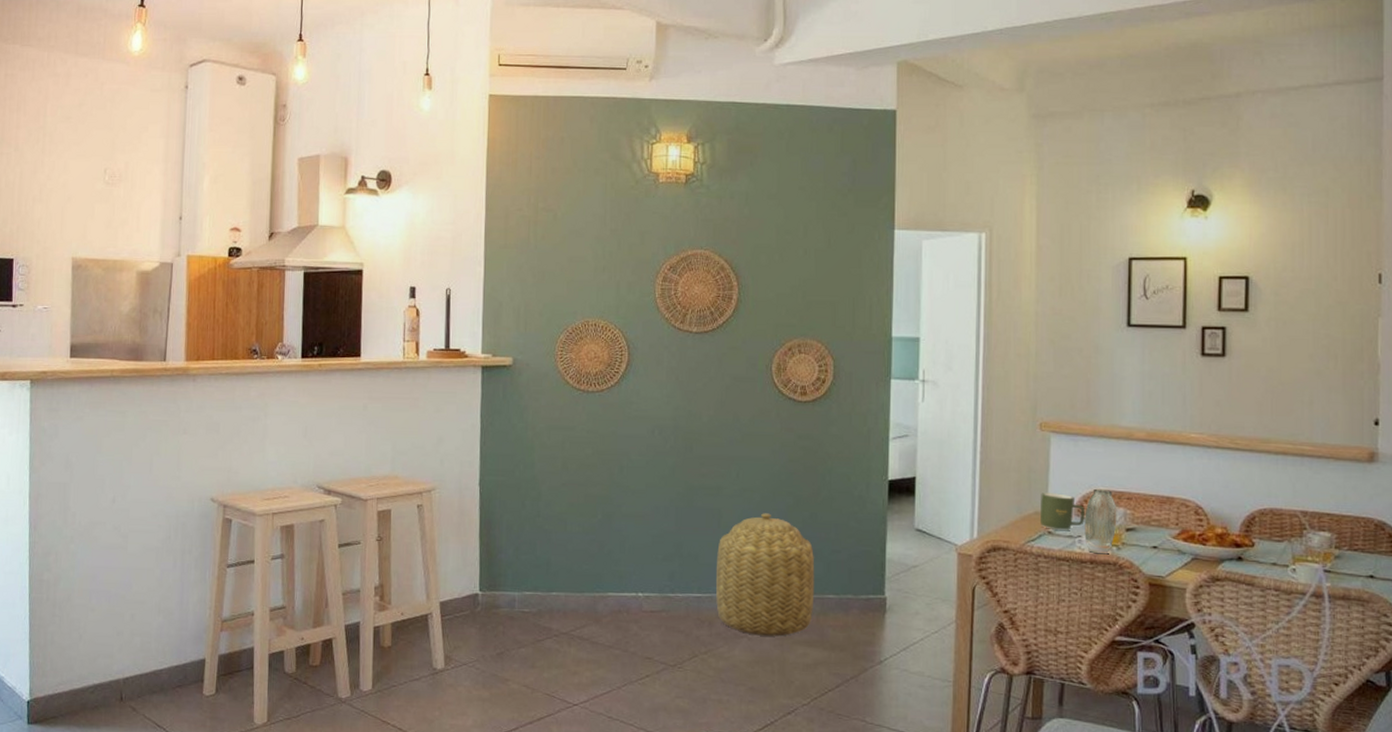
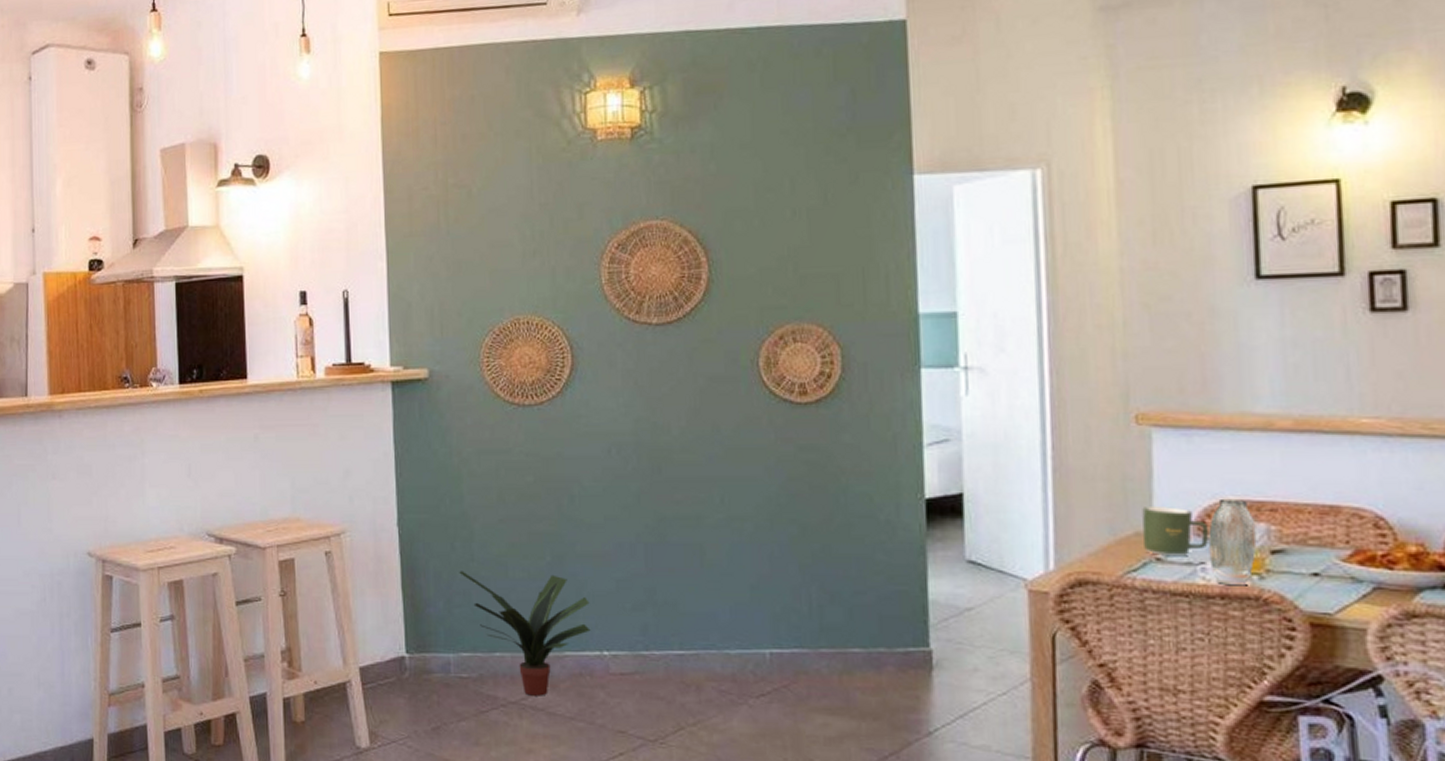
potted plant: none [527,524,630,628] -> present [459,571,591,696]
basket: present [715,513,815,637] -> none [701,547,834,703]

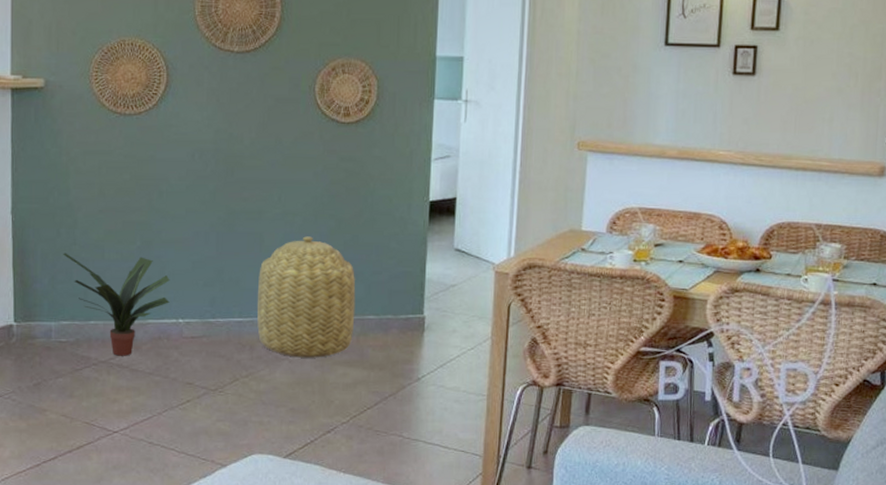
basket: none [701,547,834,703] -> present [257,236,356,358]
mug: present [1142,507,1209,557] -> none [574,211,617,248]
vase: present [1208,498,1257,586] -> none [616,206,647,270]

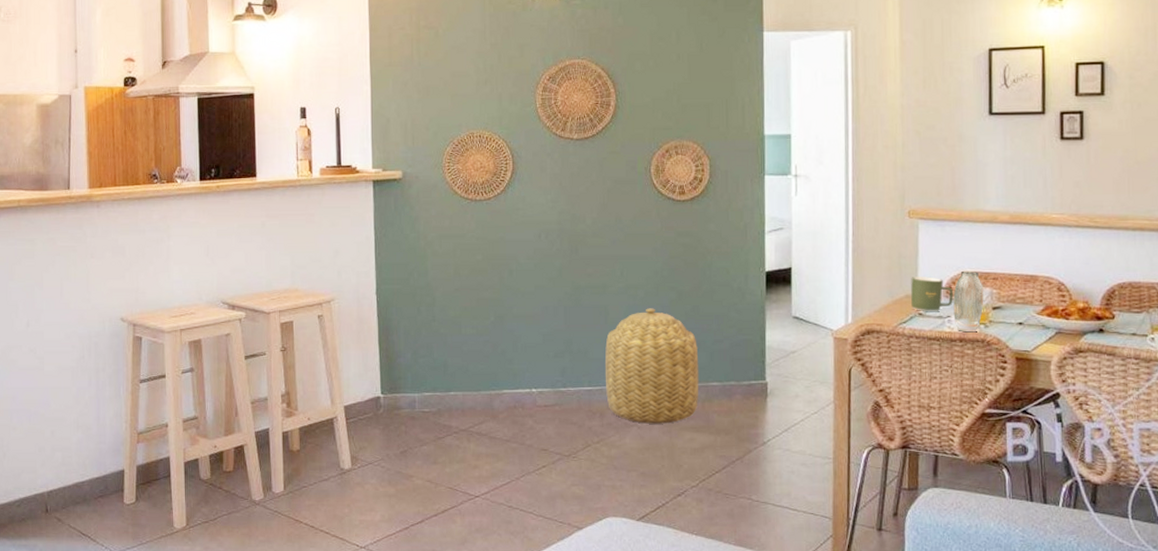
potted plant: present [63,253,170,356] -> none [424,329,523,424]
mug: none [574,211,617,248] -> present [910,277,953,312]
vase: none [616,206,647,270] -> present [953,270,984,333]

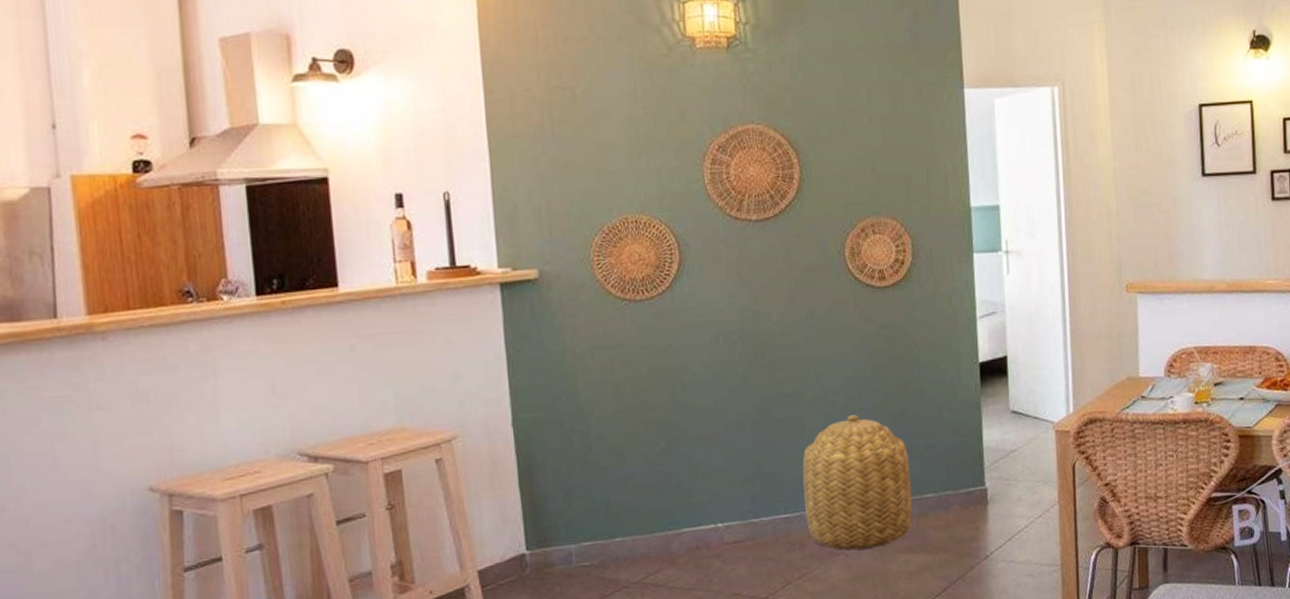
mug: present [910,277,953,312] -> none [1132,355,1175,394]
vase: present [953,270,984,333] -> none [1175,346,1206,413]

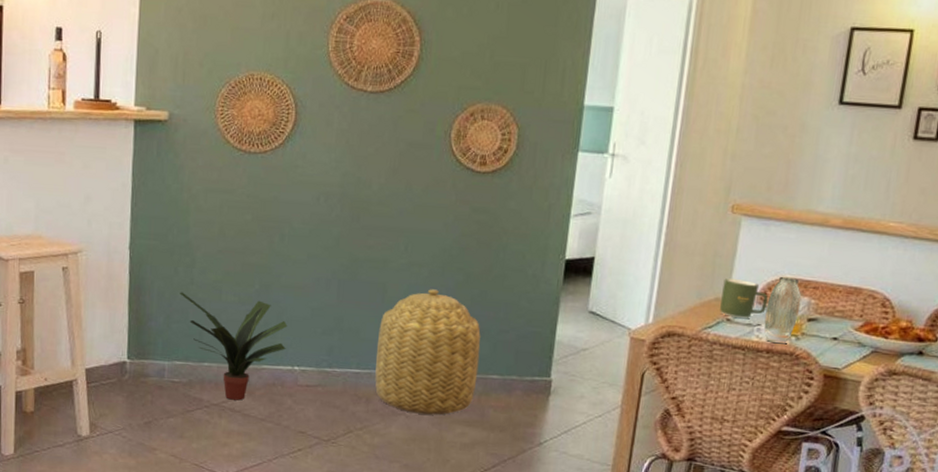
potted plant: none [577,458,706,574] -> present [180,292,288,401]
mug: none [1132,355,1175,394] -> present [719,278,768,319]
vase: none [1175,346,1206,413] -> present [764,276,801,344]

